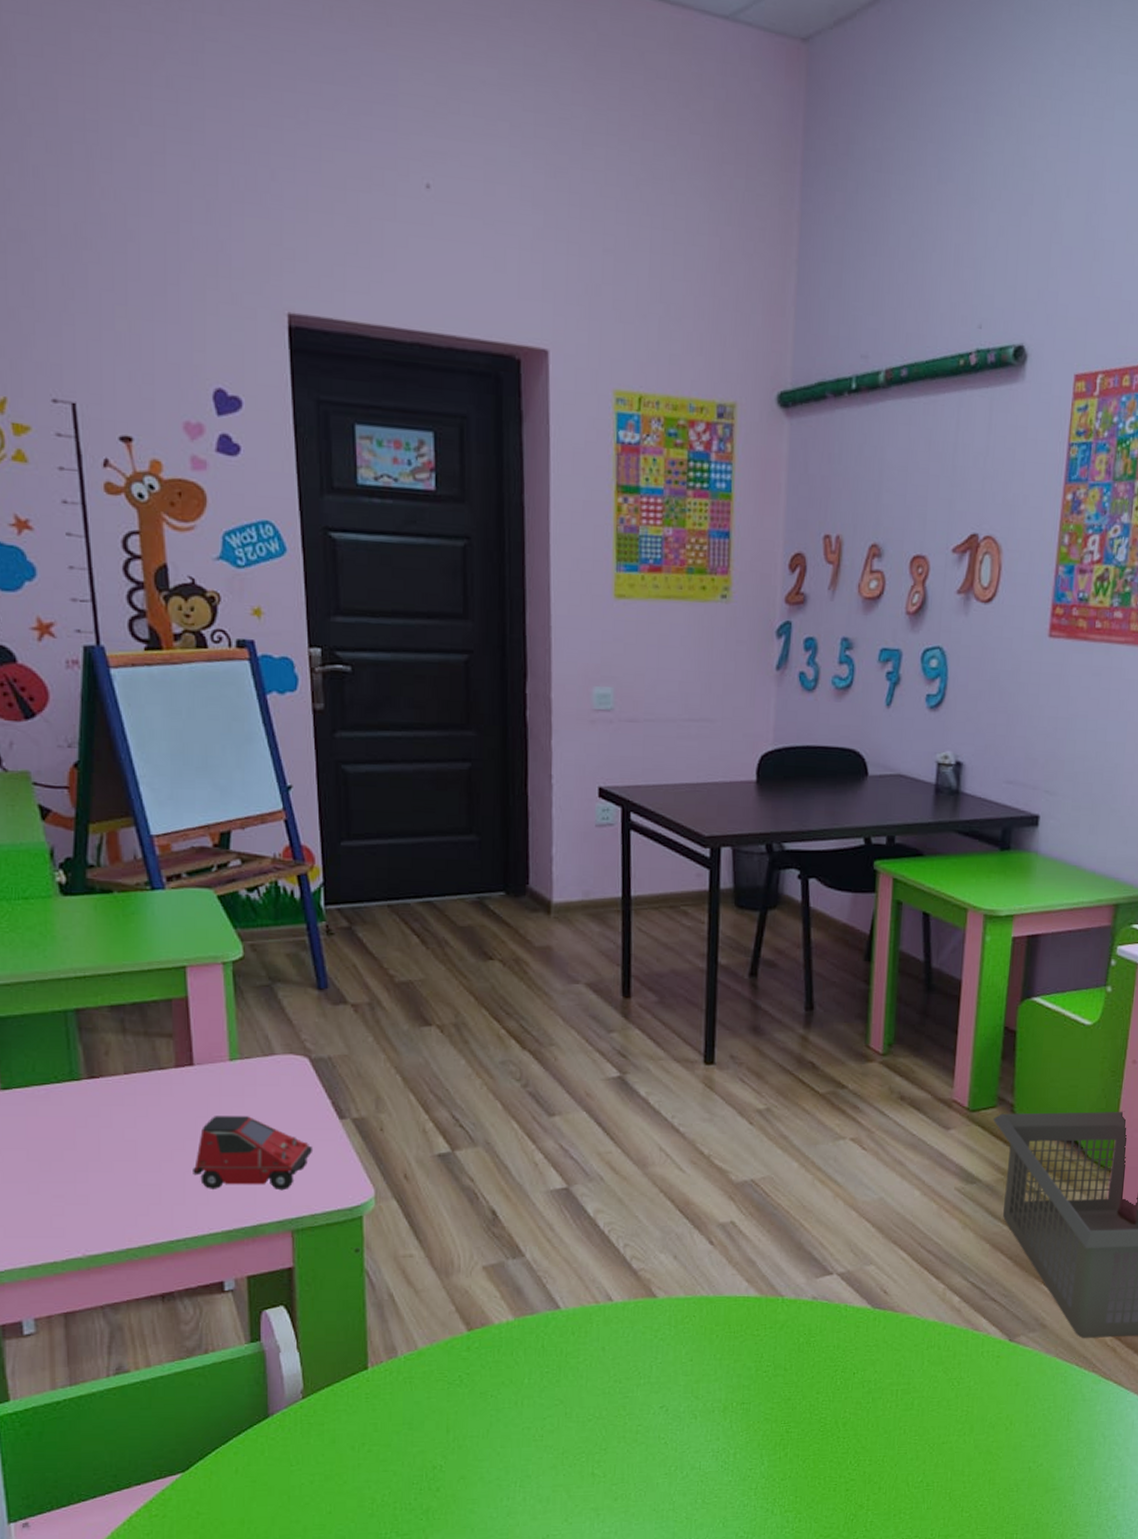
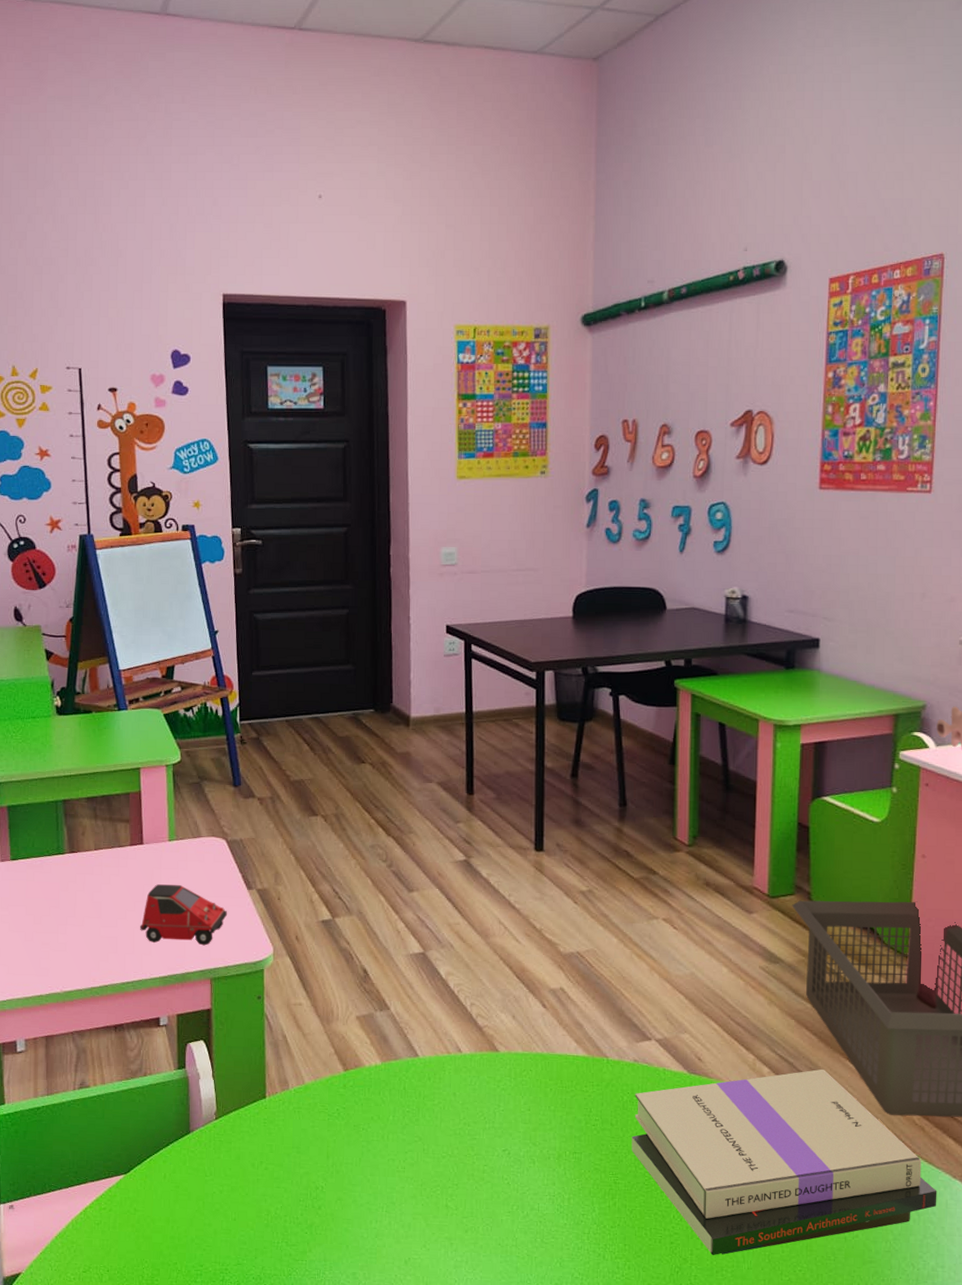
books: none [806,1294,1125,1499] -> present [631,1069,937,1256]

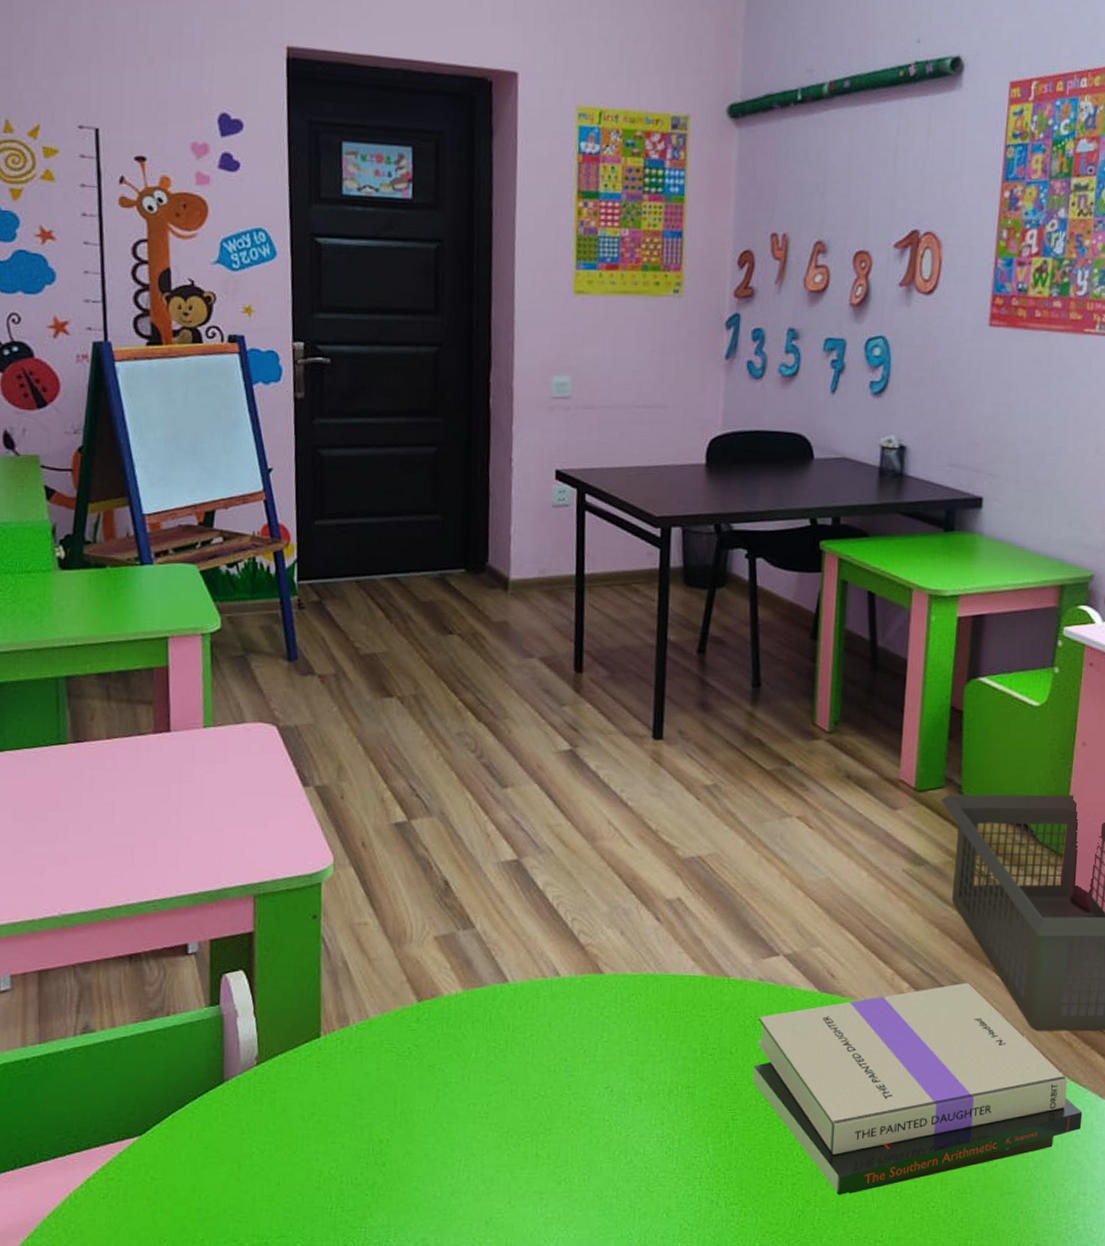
toy car: present [140,884,228,946] -> none [164,781,278,856]

